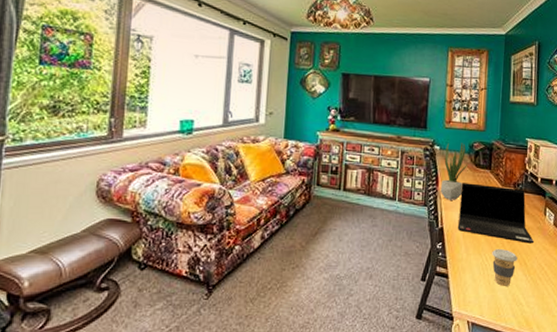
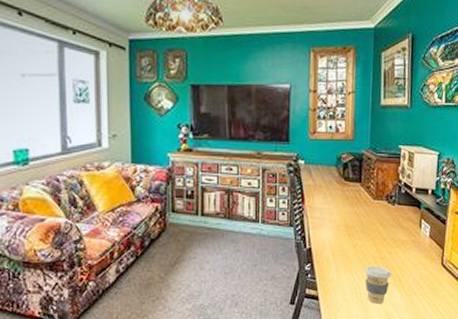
potted plant: present [440,143,469,200] -> none [306,155,337,218]
laptop computer: present [457,183,535,244] -> none [326,198,409,259]

